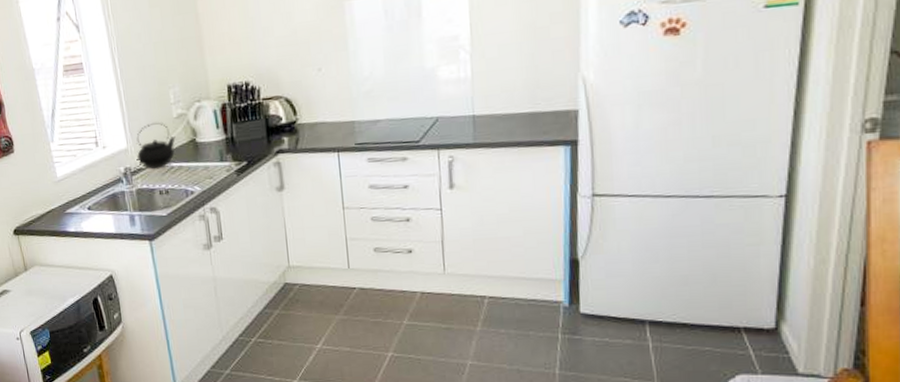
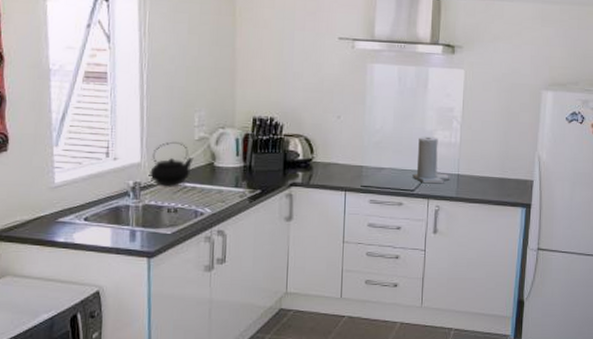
paper towel: none [415,74,462,132] -> present [412,136,449,184]

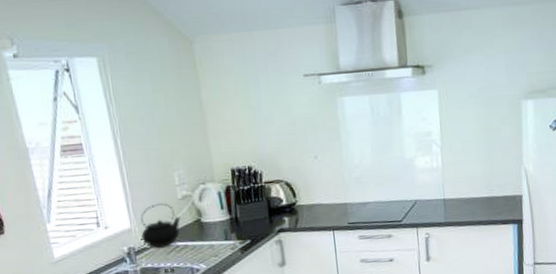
paper towel: present [412,136,449,184] -> none [398,164,436,213]

